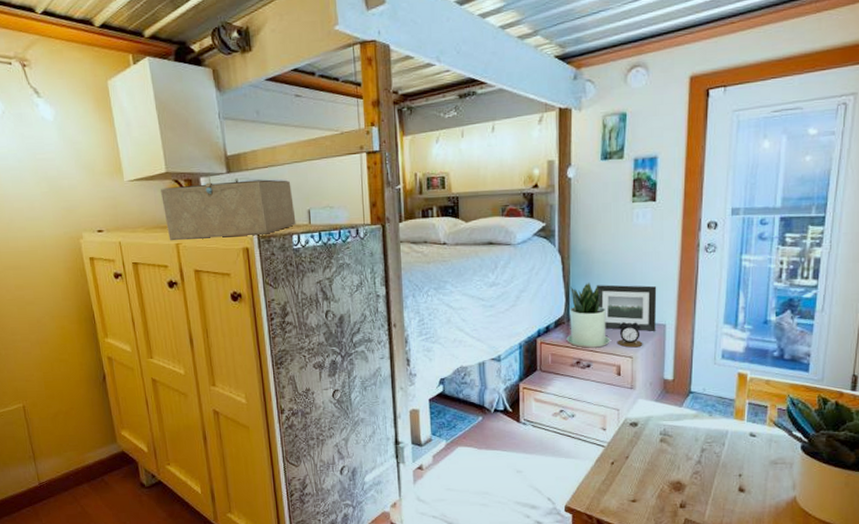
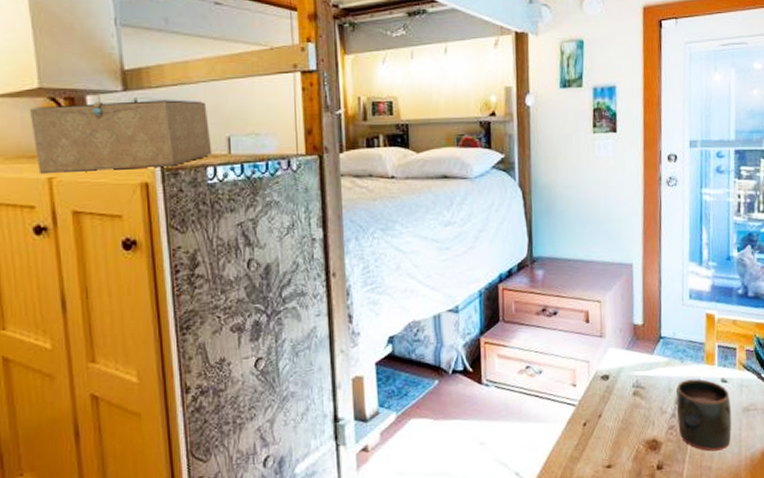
planter: present [566,282,610,348] -> none [530,219,577,293]
picture frame: present [596,284,657,331] -> none [559,221,623,272]
alarm clock: present [617,320,643,348] -> none [583,260,611,291]
mug: none [702,431,759,497] -> present [676,379,732,452]

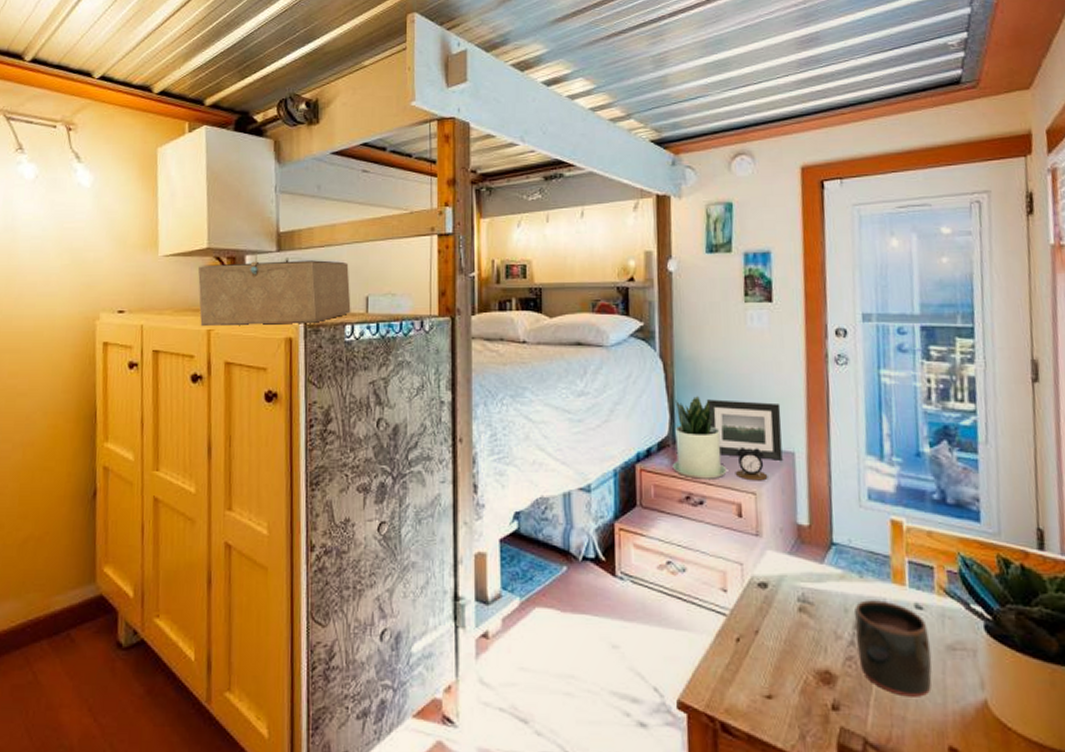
planter: none [530,219,577,293] -> present [672,395,727,479]
picture frame: none [559,221,623,272] -> present [706,399,783,460]
alarm clock: none [583,260,611,291] -> present [735,445,768,481]

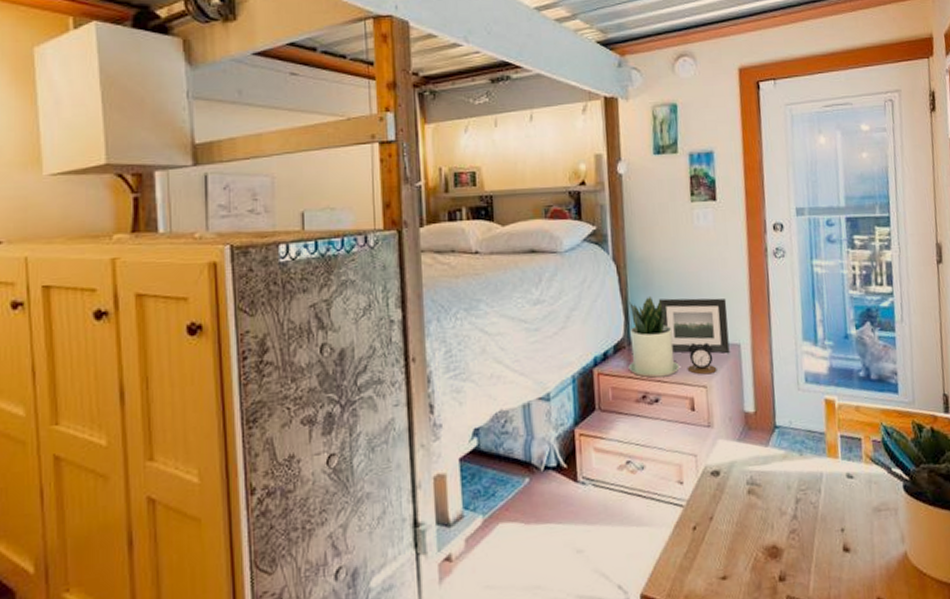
decorative box: present [198,260,351,327] -> none [96,174,285,255]
mug: present [854,600,932,697] -> none [796,474,862,560]

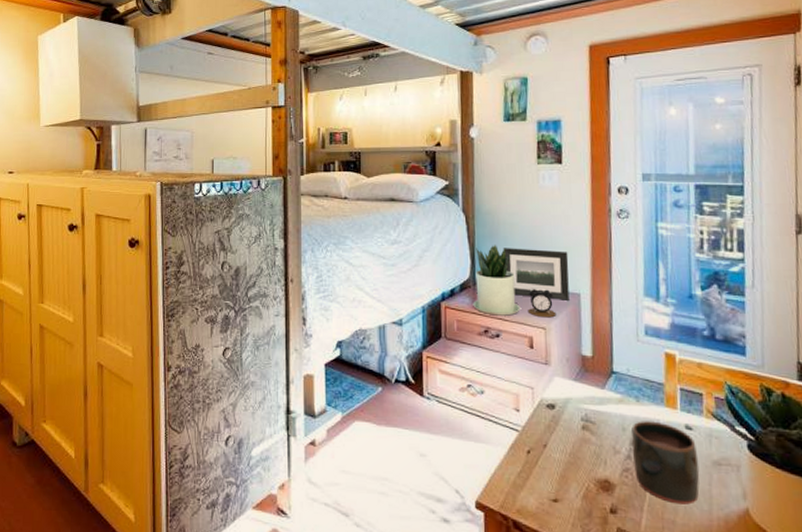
mug: none [796,474,862,560] -> present [631,421,700,505]

